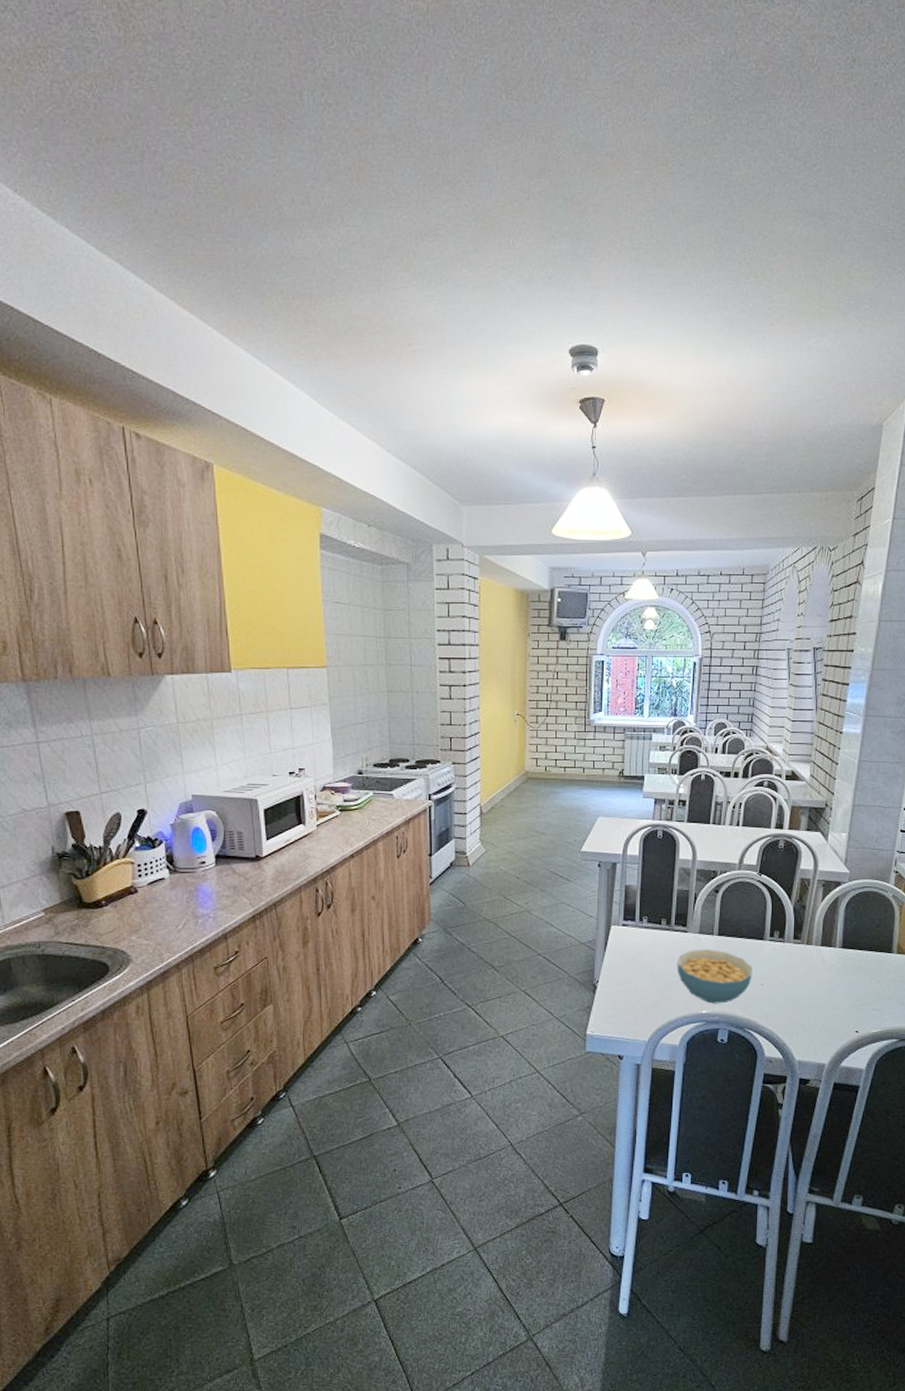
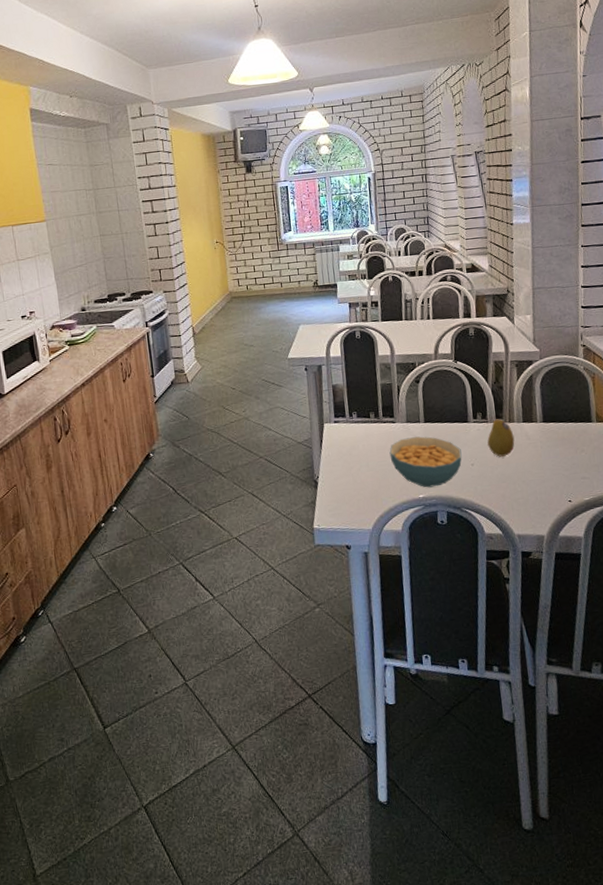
fruit: none [781,939,810,979] -> present [487,419,515,457]

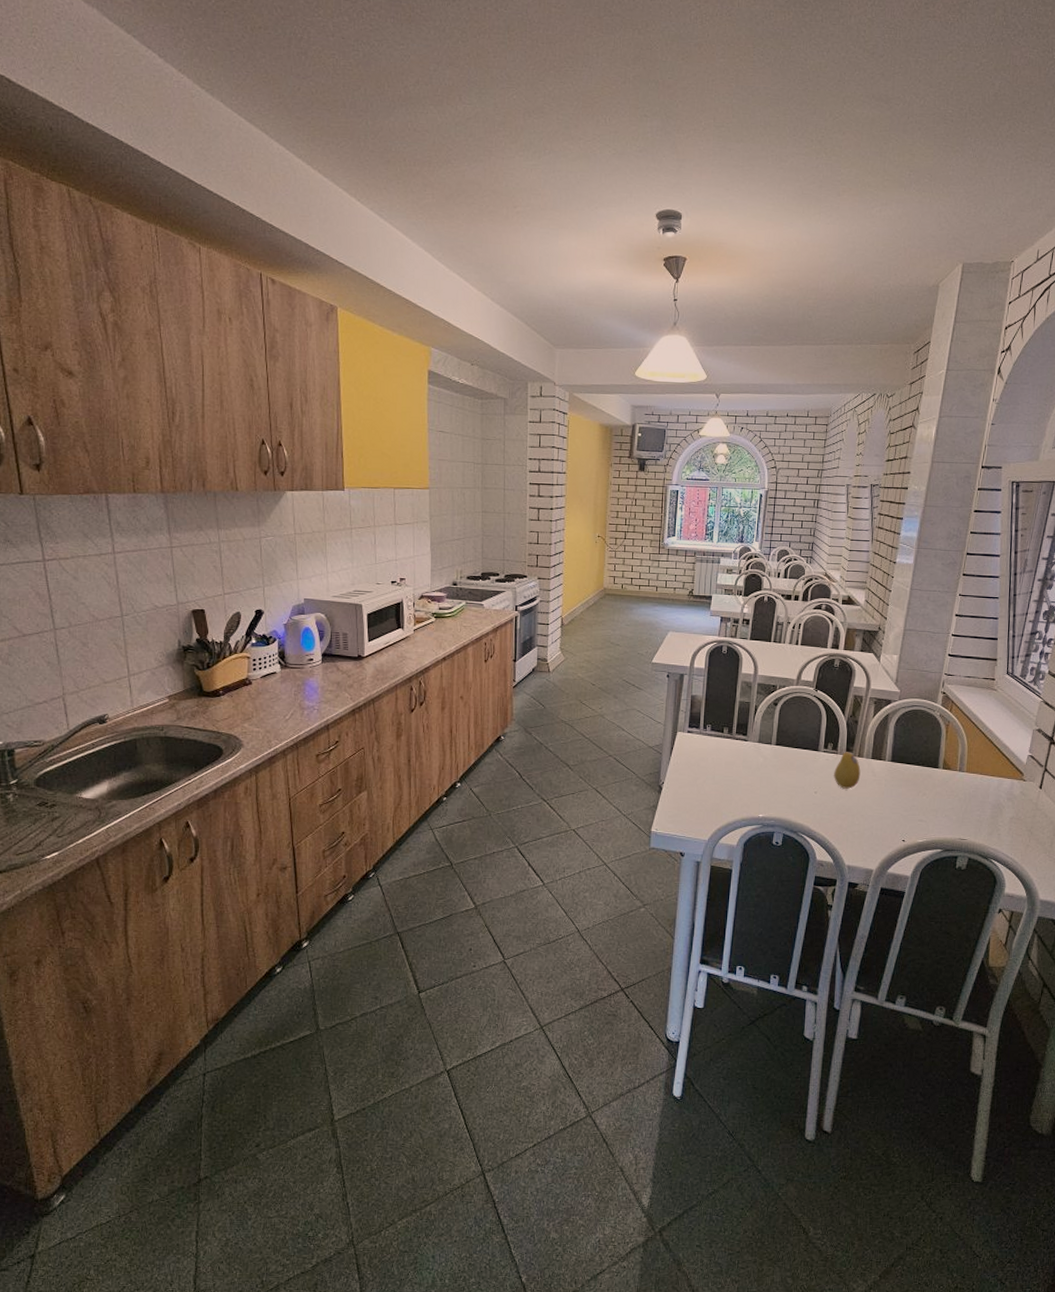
cereal bowl: present [389,436,462,488] -> none [736,757,807,809]

